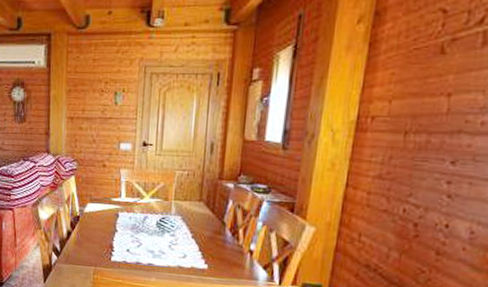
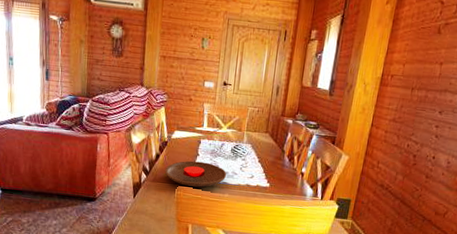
plate: none [78,238,153,270] -> present [165,160,227,187]

